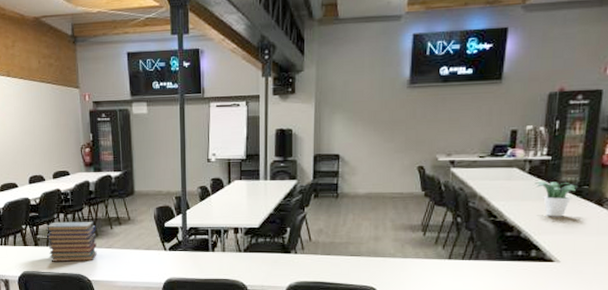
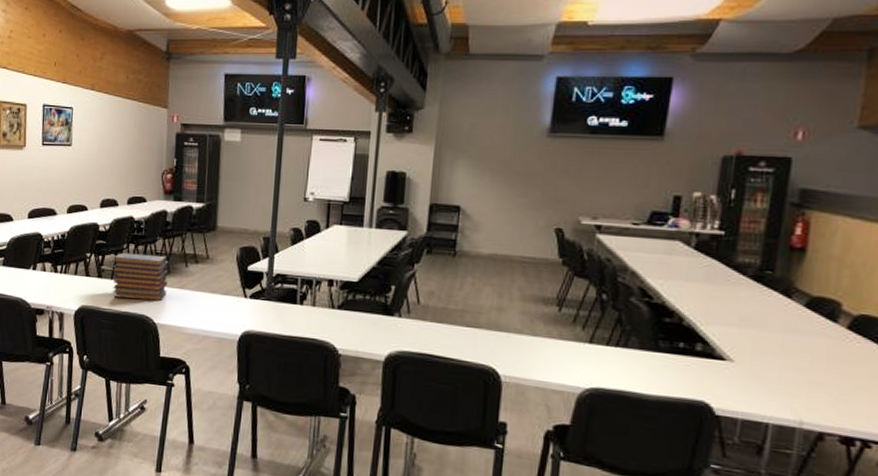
potted plant: present [534,181,578,217] -> none [702,259,758,306]

